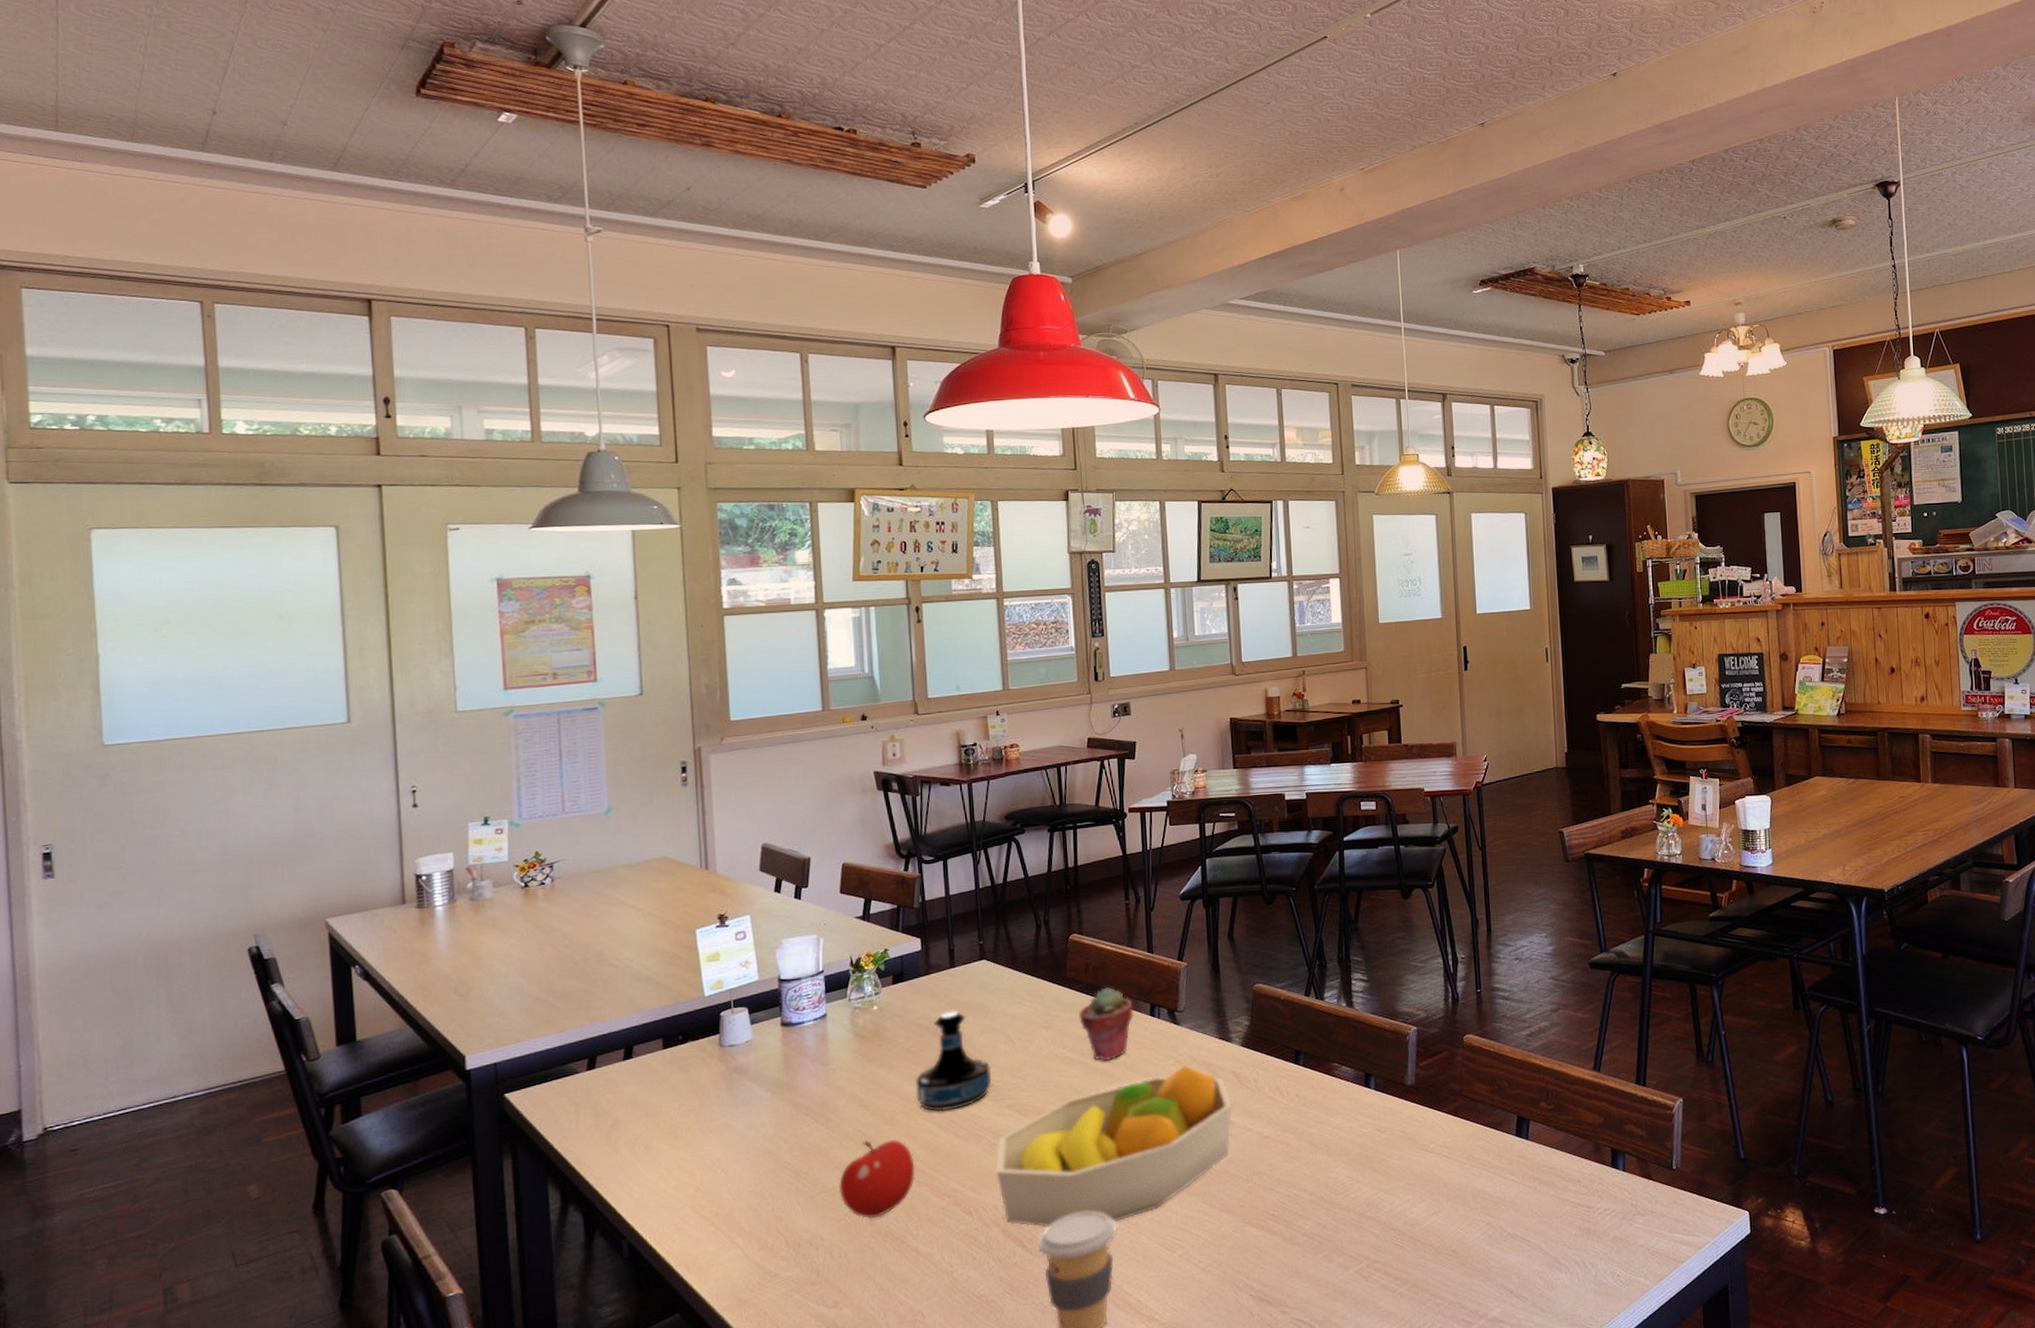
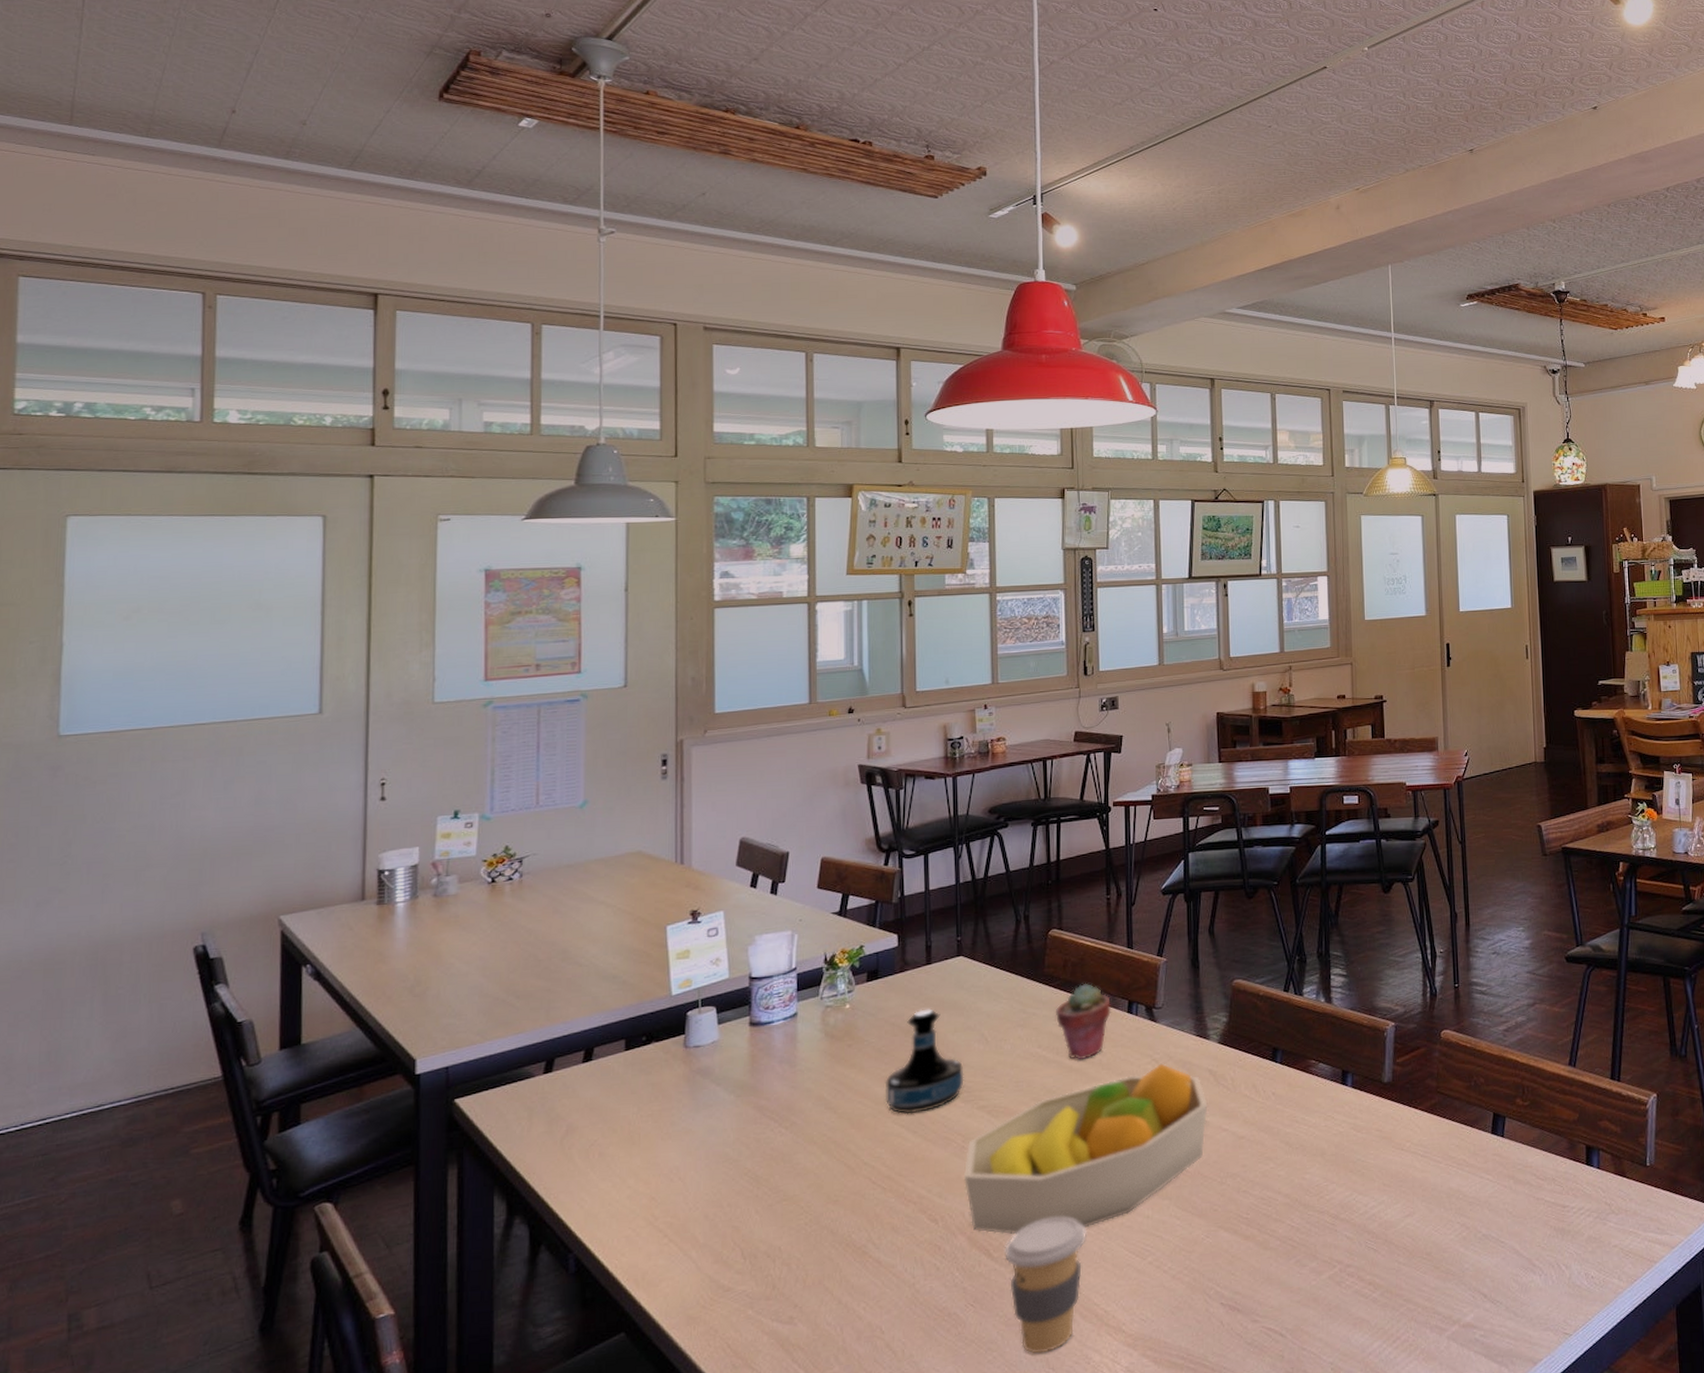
fruit: present [839,1139,915,1219] -> none [801,1143,881,1229]

